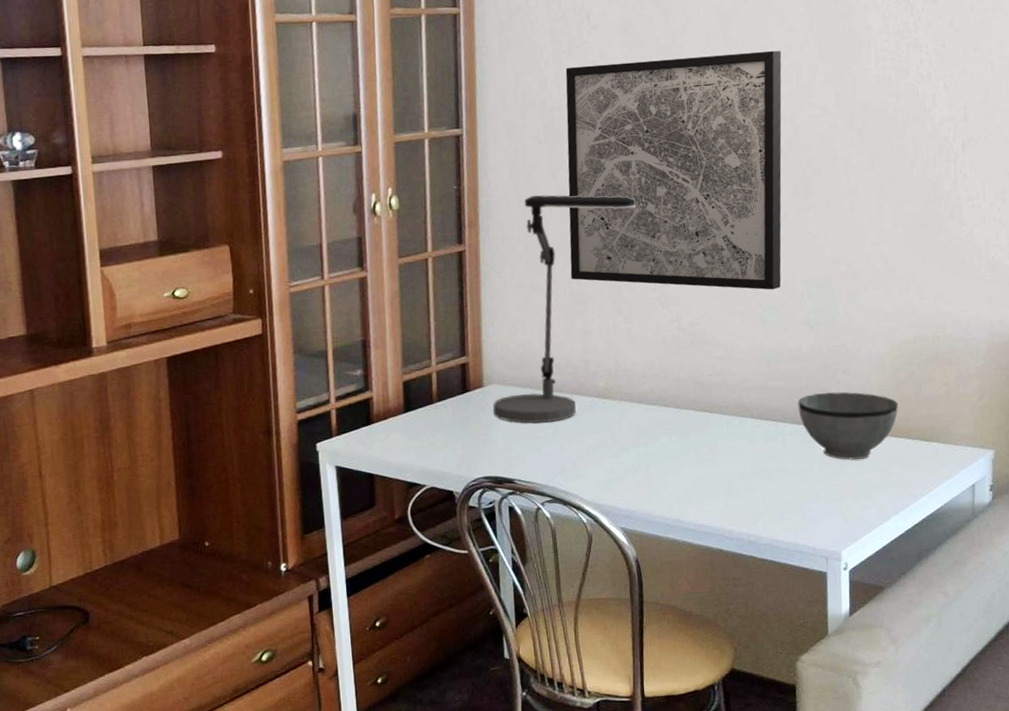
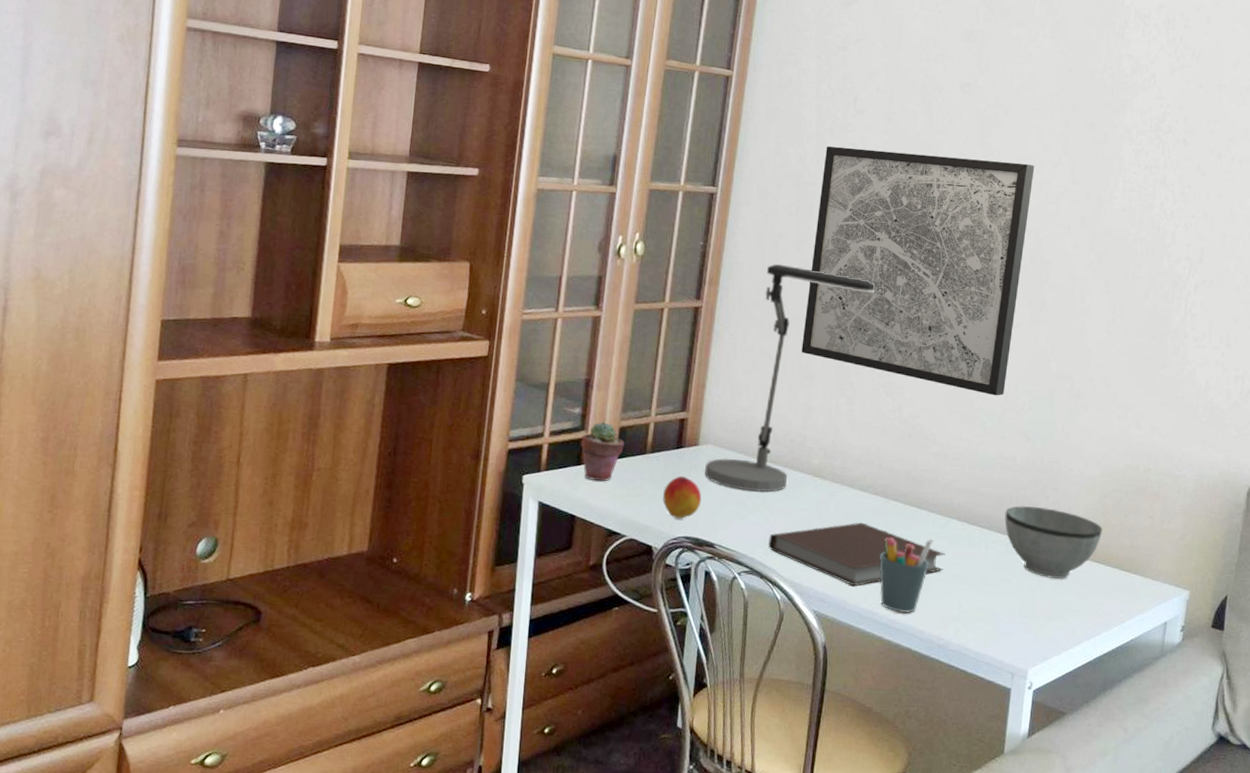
potted succulent: none [367,378,410,438] -> present [581,421,624,482]
peach: none [456,419,495,461] -> present [663,476,702,519]
notebook: none [566,435,744,499] -> present [768,522,945,587]
pen holder: none [679,440,730,517] -> present [879,537,933,614]

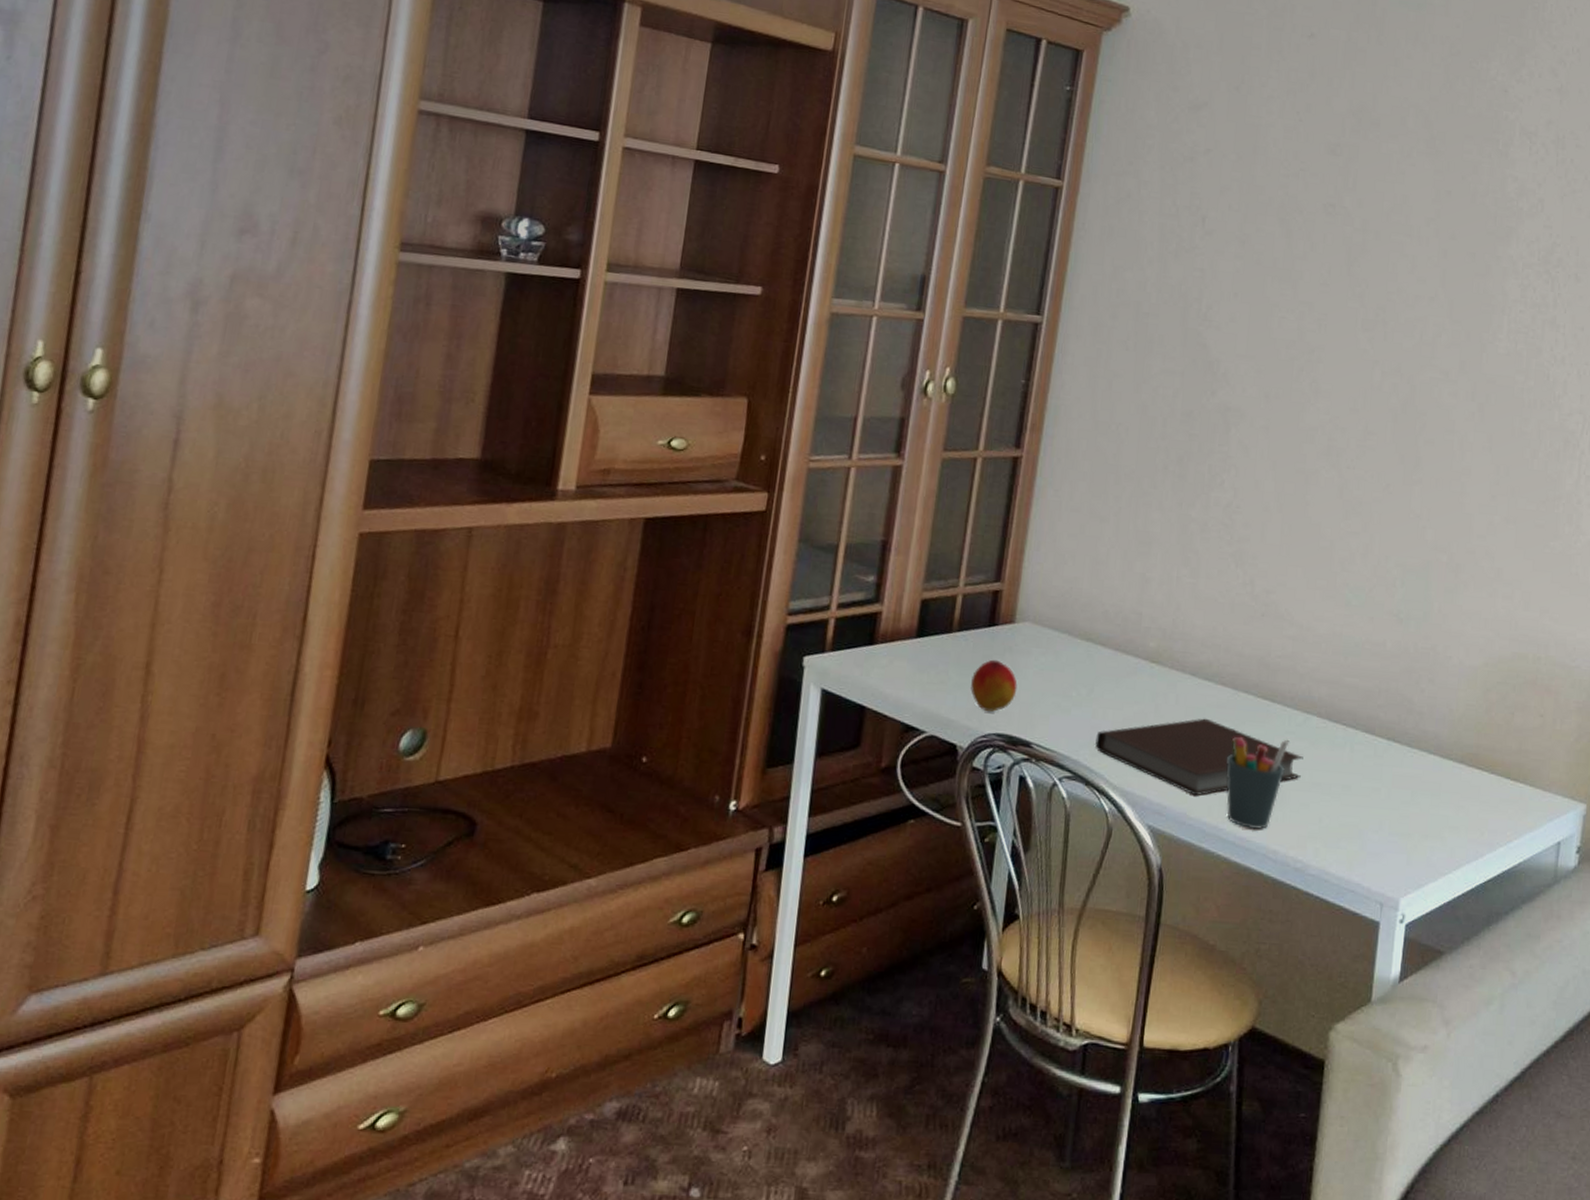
potted succulent: present [581,421,624,482] -> none [874,592,927,666]
desk lamp: present [705,264,876,493] -> none [1021,408,1225,681]
wall art: present [801,145,1035,396] -> none [1137,271,1408,569]
bowl: present [1004,506,1103,579] -> none [1373,700,1487,789]

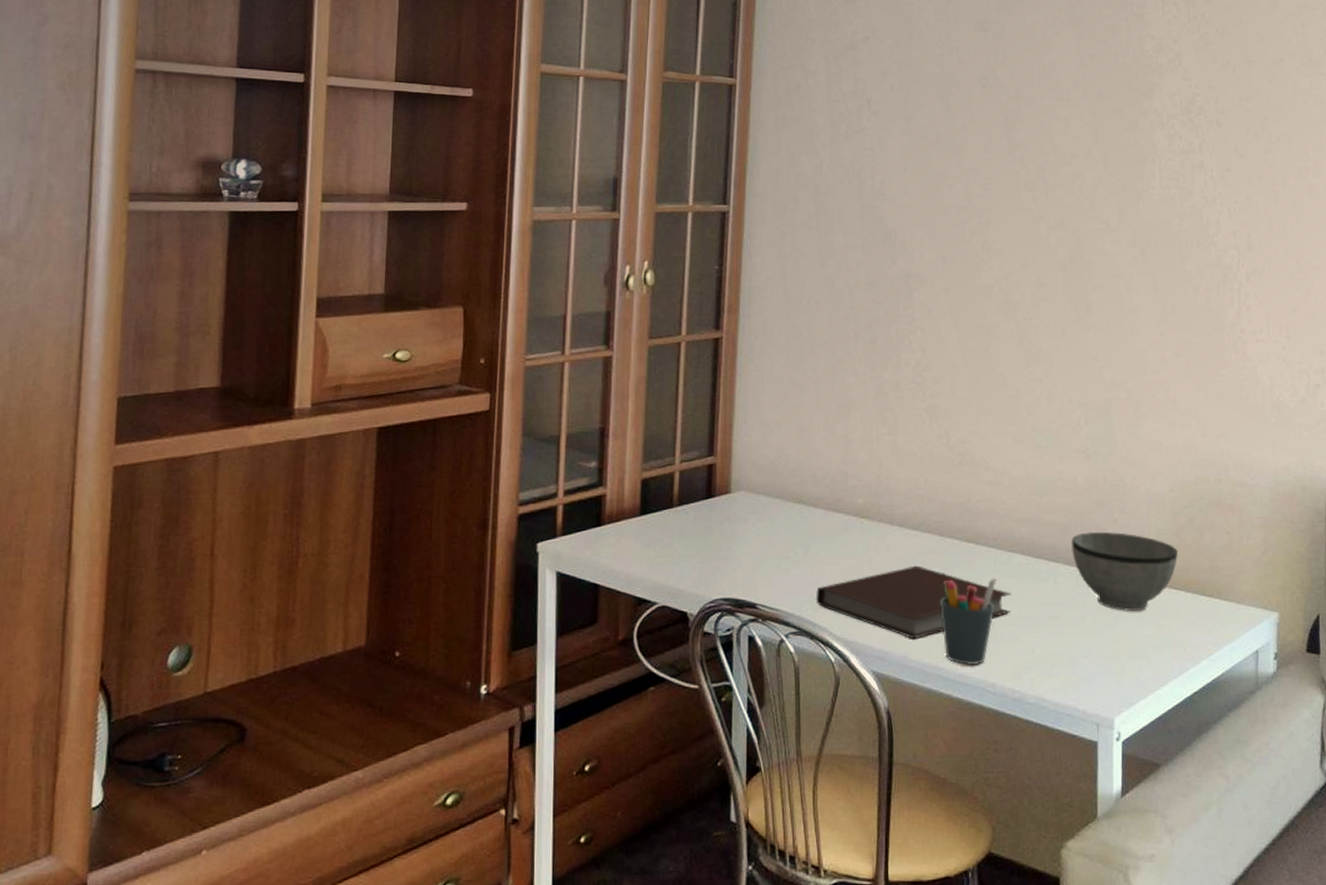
peach: present [971,659,1018,712] -> none [695,529,738,579]
bowl: none [1373,700,1487,789] -> present [1071,532,1179,611]

